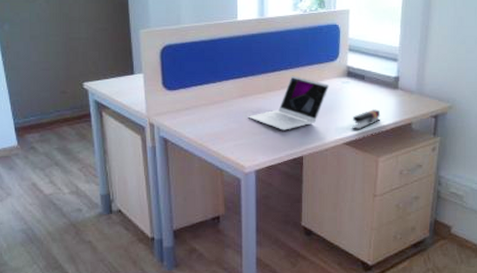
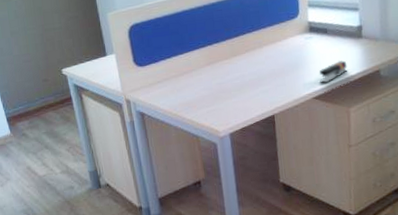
laptop: present [248,75,330,130] -> none [217,37,293,92]

